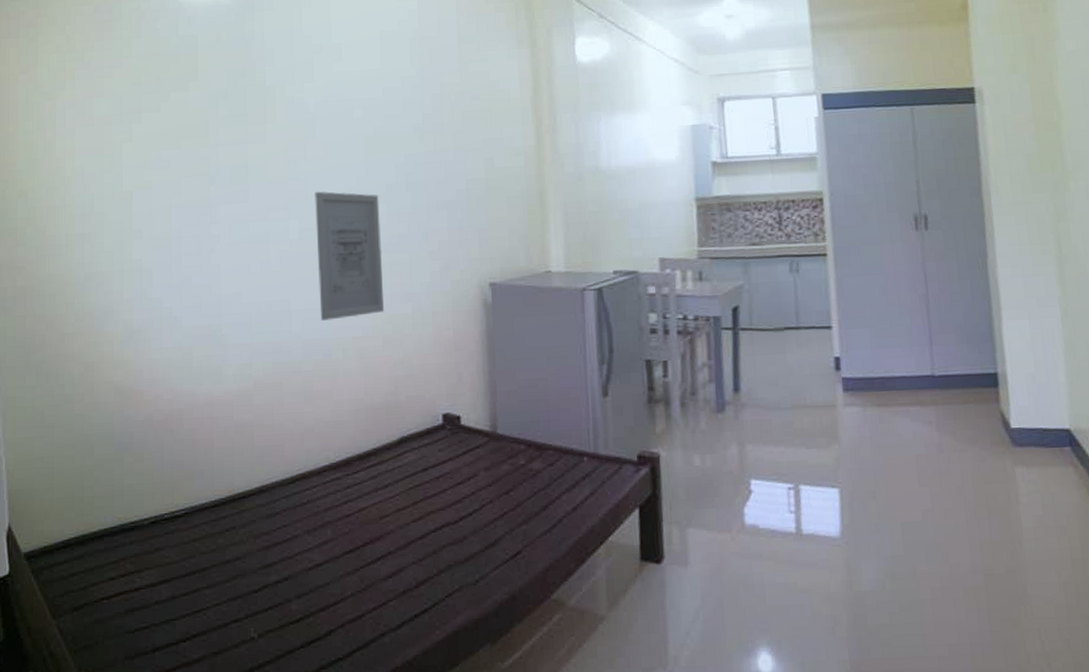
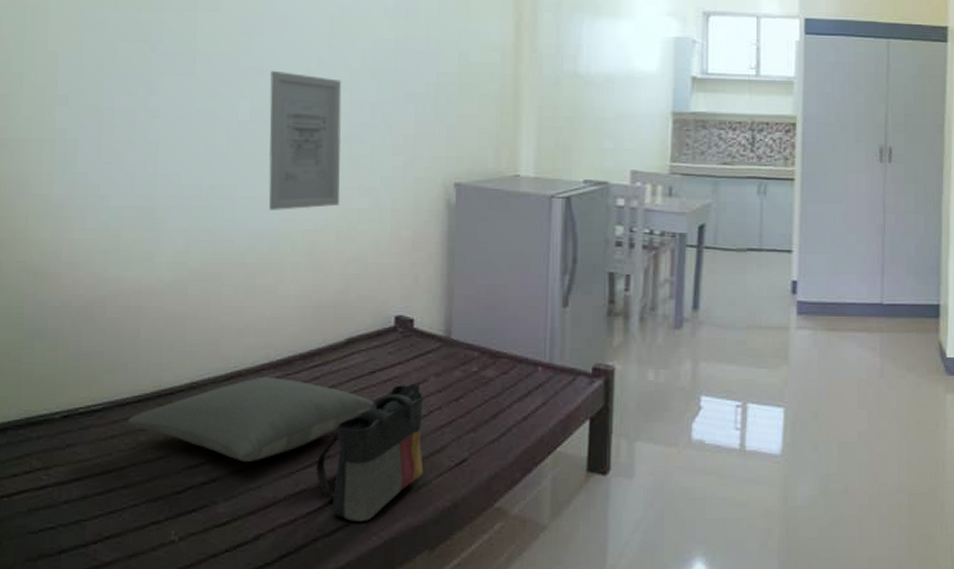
pillow: none [206,477,429,560] -> present [127,376,374,462]
tote bag: none [378,478,480,616] -> present [315,383,424,521]

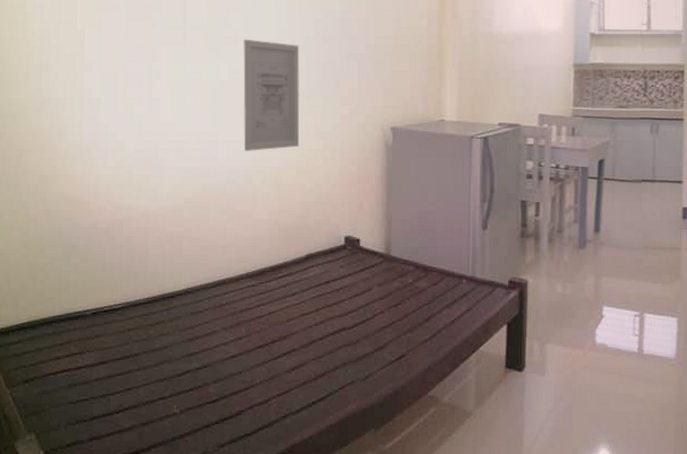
pillow: present [127,376,374,462] -> none [139,284,329,352]
tote bag: present [315,383,424,521] -> none [284,292,370,403]

